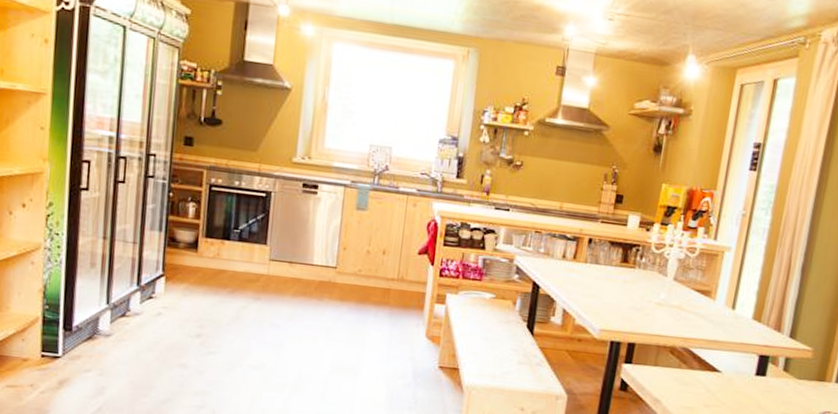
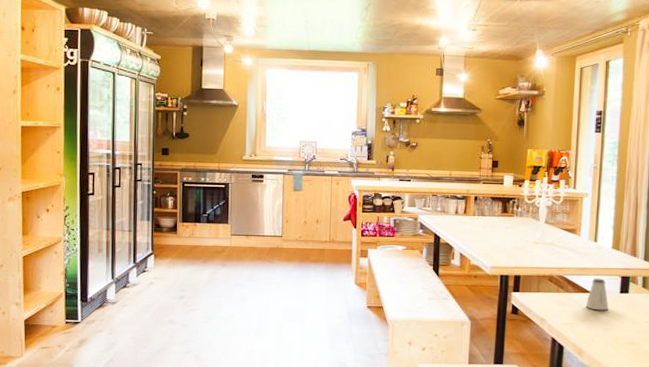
saltshaker: none [711,354,741,396] -> present [585,278,609,311]

